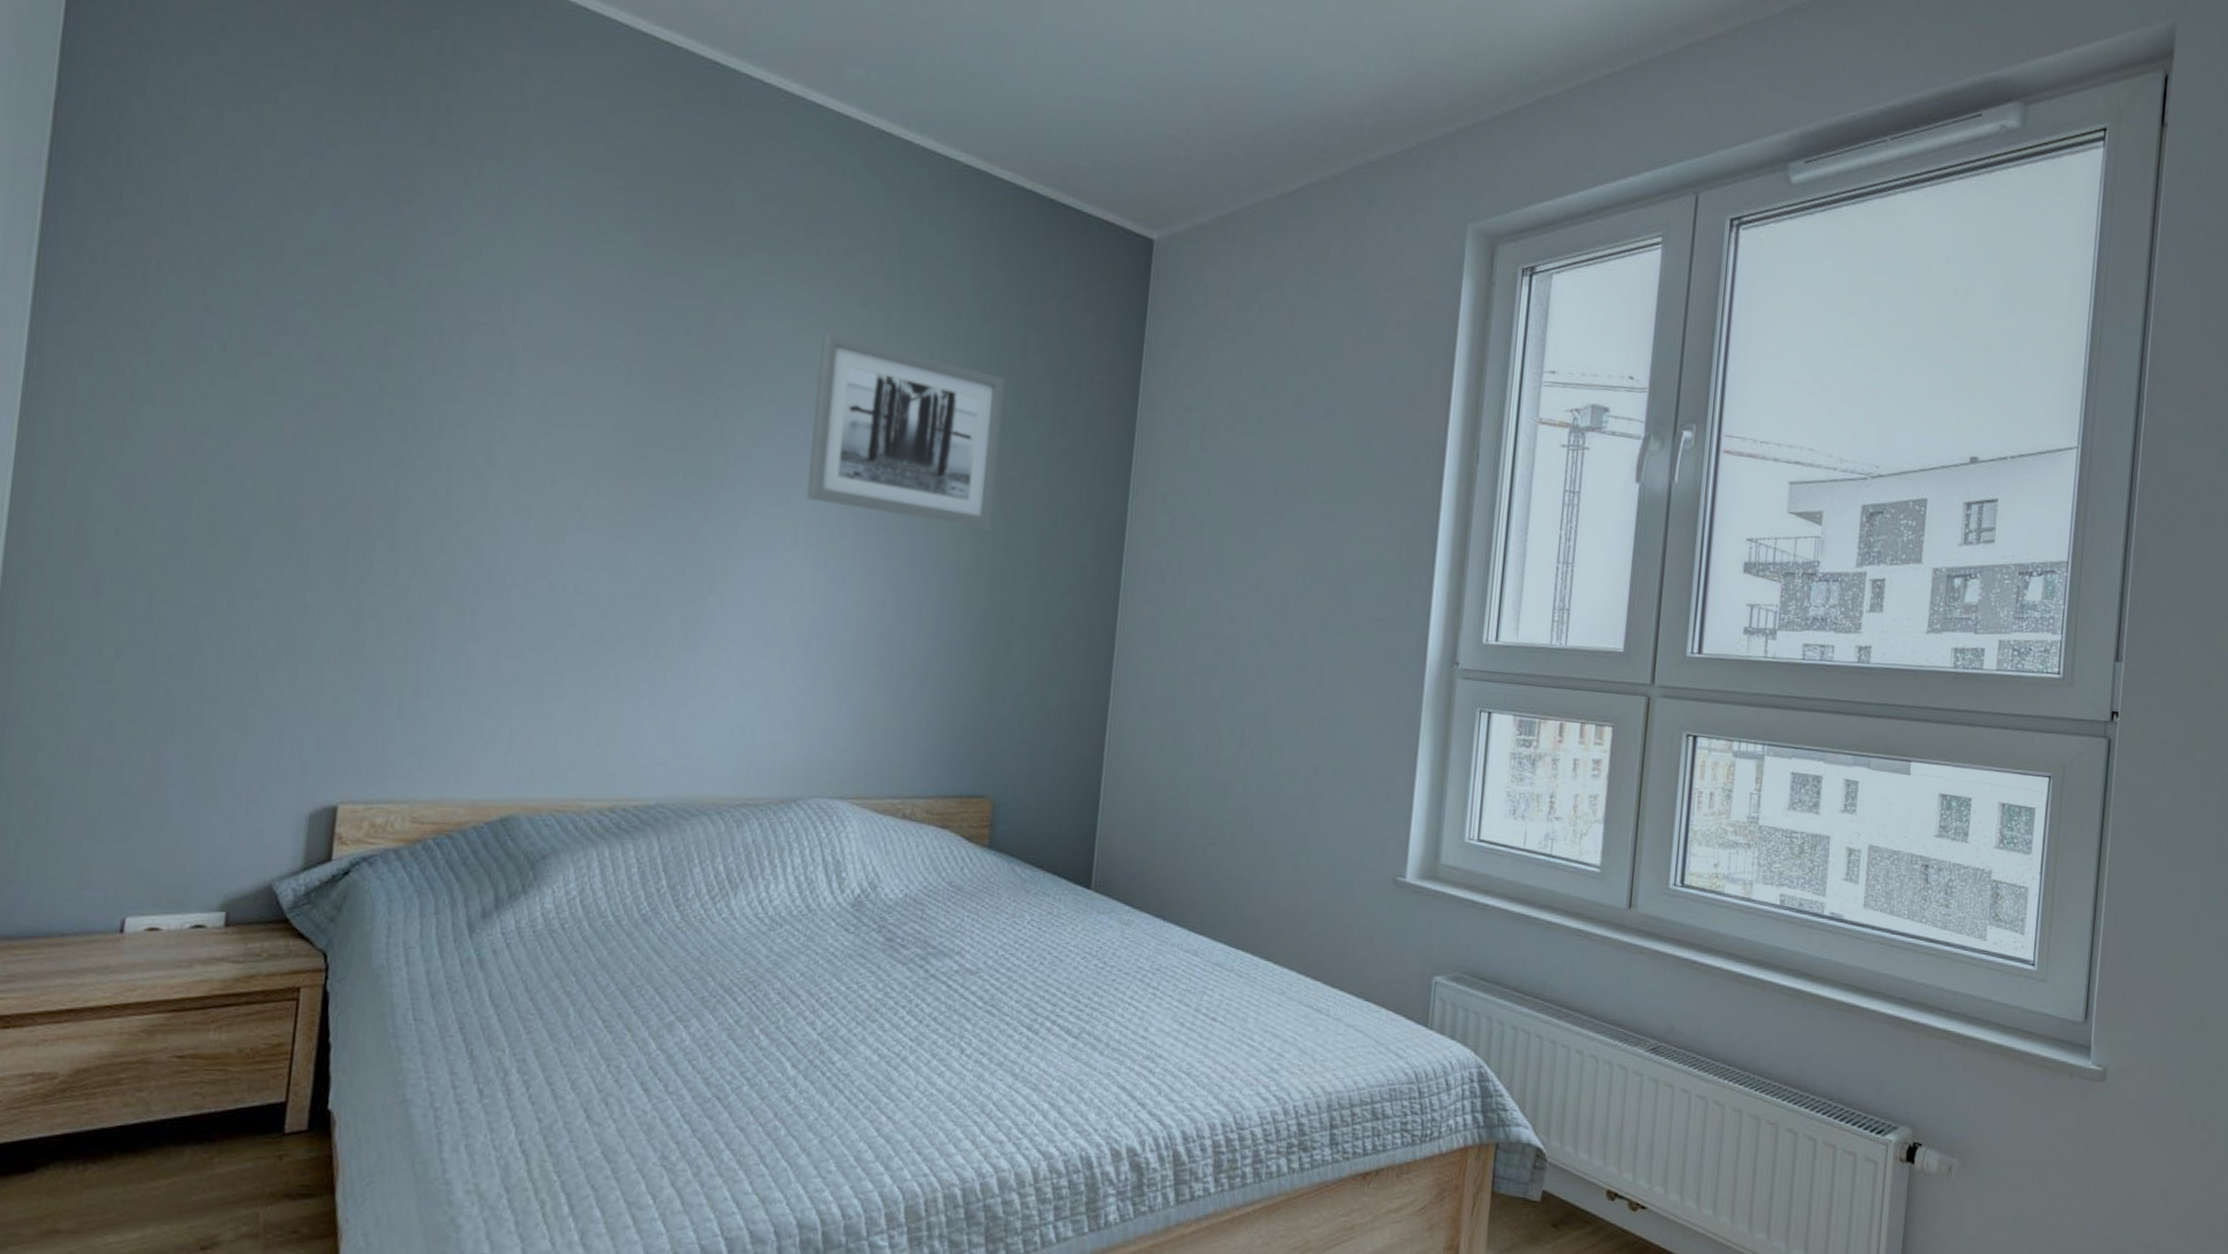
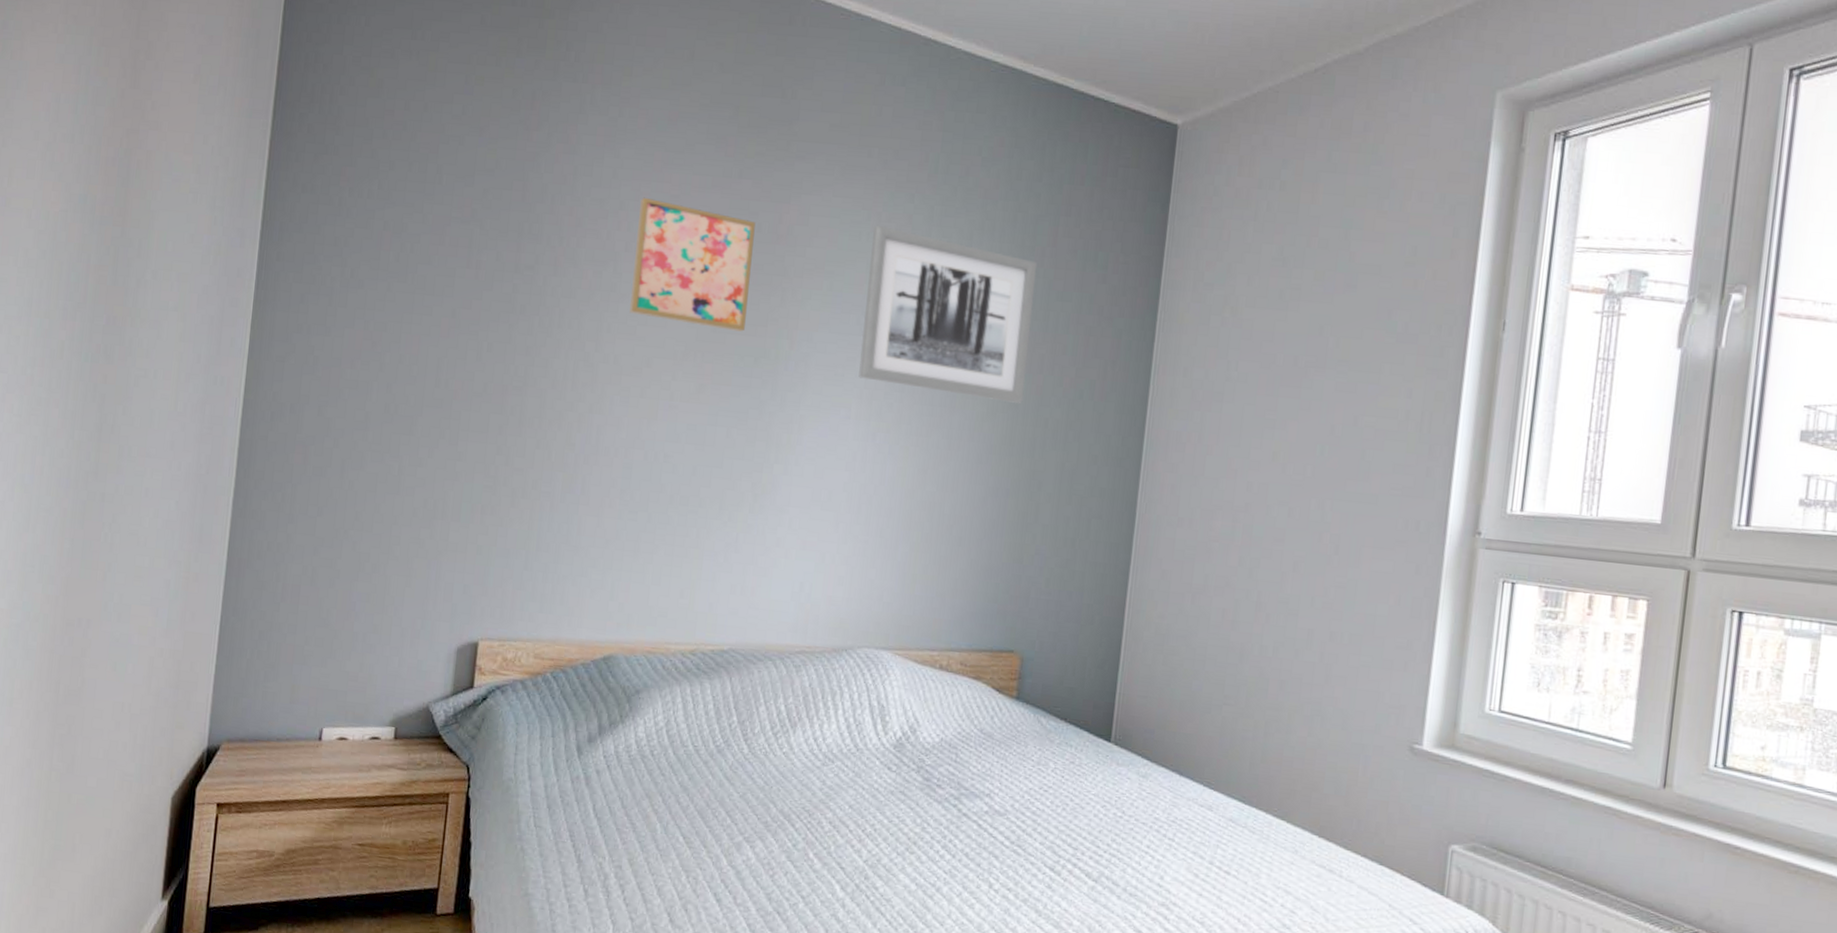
wall art: none [529,288,683,446] -> present [629,197,756,332]

